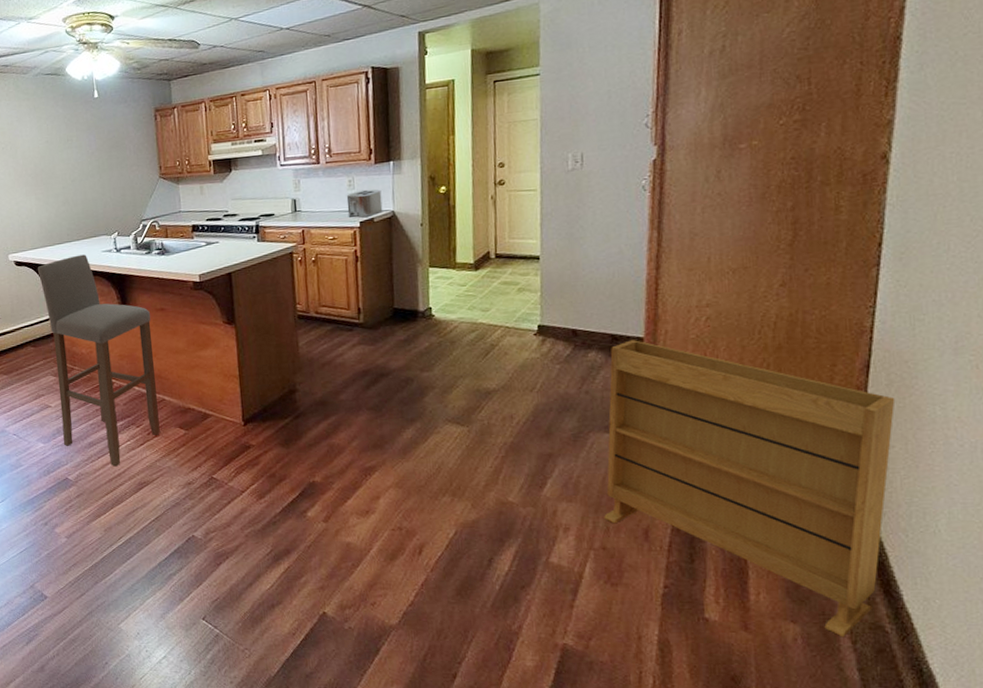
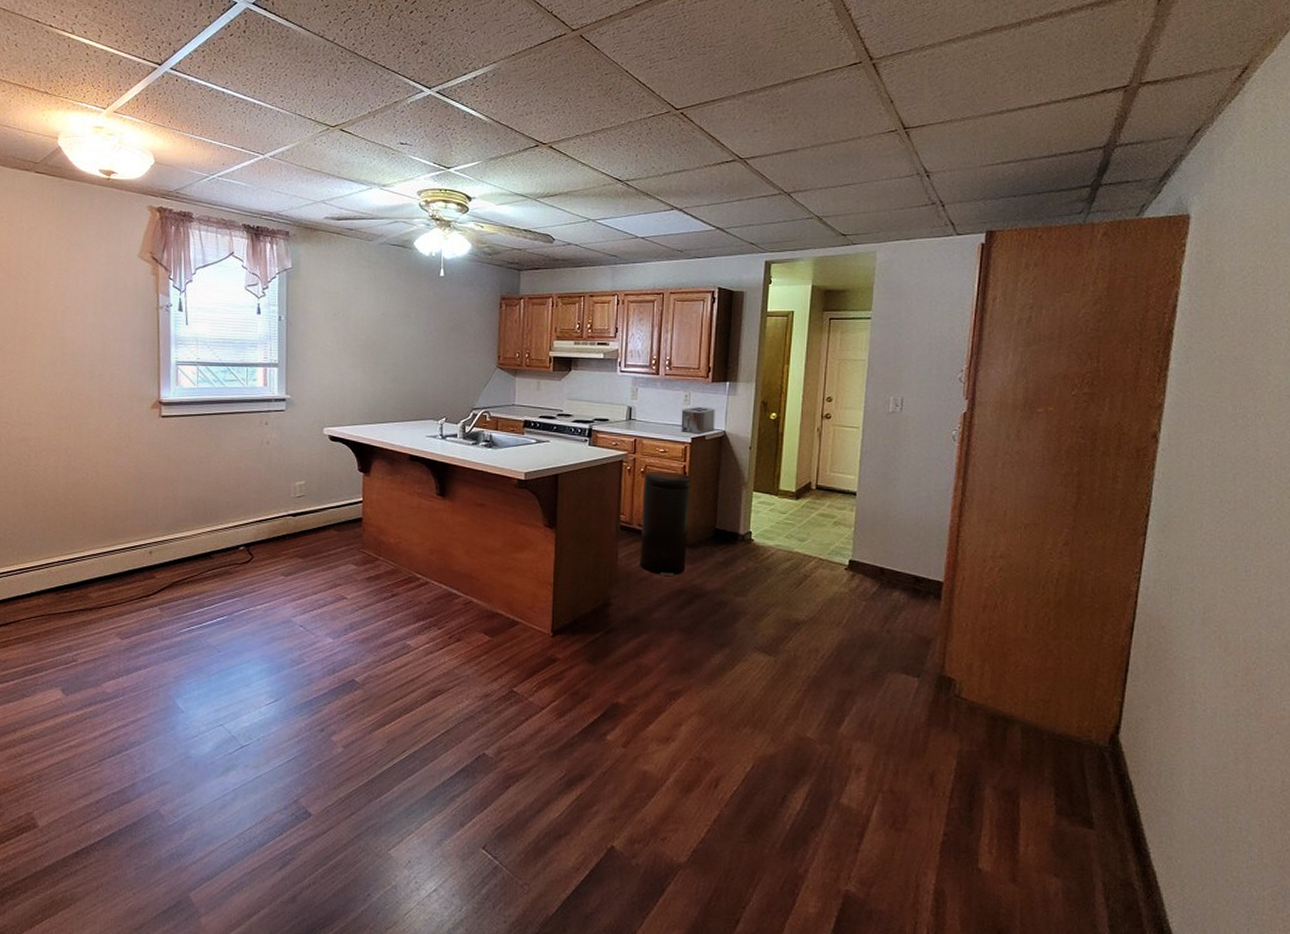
bar stool: present [37,254,160,467] -> none [353,437,469,671]
pedal bin: none [316,257,368,359] -> present [639,471,692,576]
shoe rack: present [604,340,896,638] -> none [894,583,1153,893]

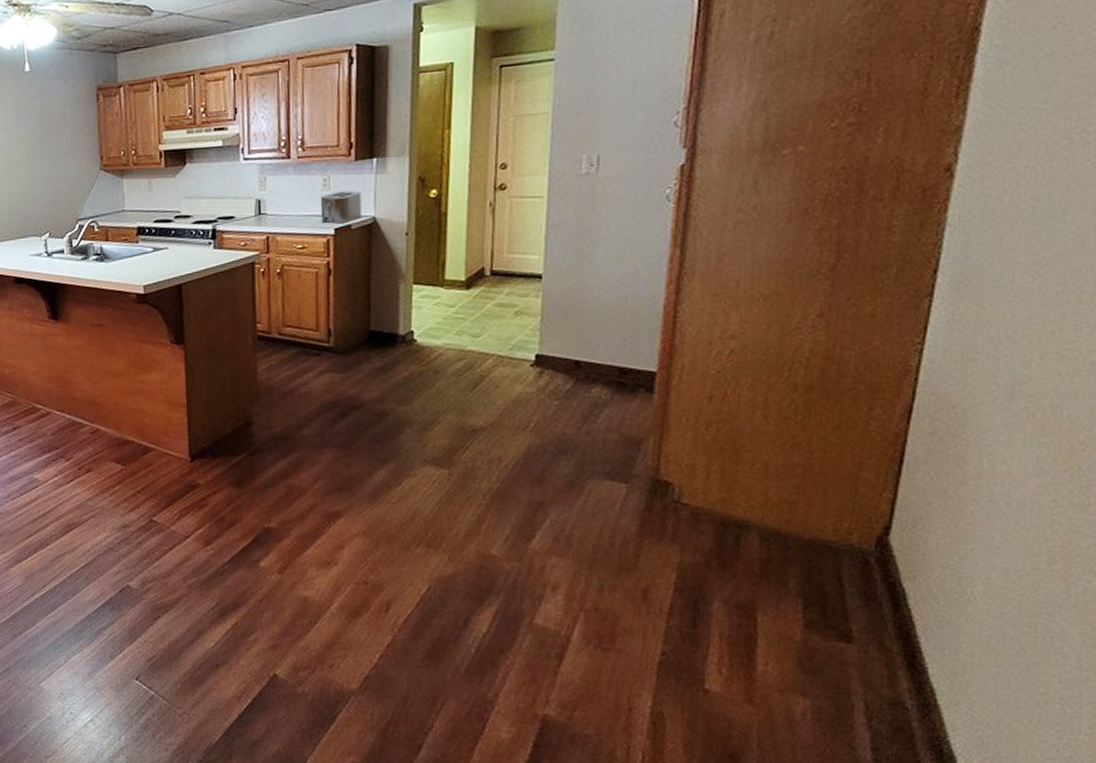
pedal bin: present [639,471,692,576] -> none [281,269,338,388]

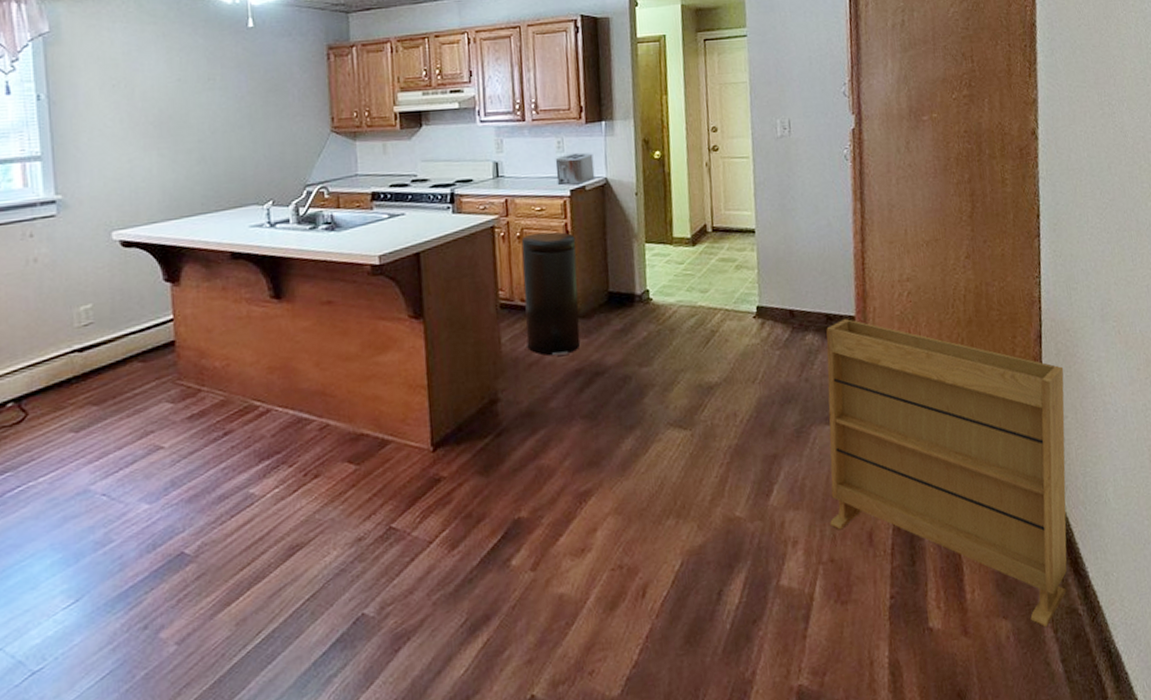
pedal bin: none [281,269,338,388] -> present [521,231,581,356]
shoe rack: none [598,374,938,713] -> present [826,319,1067,628]

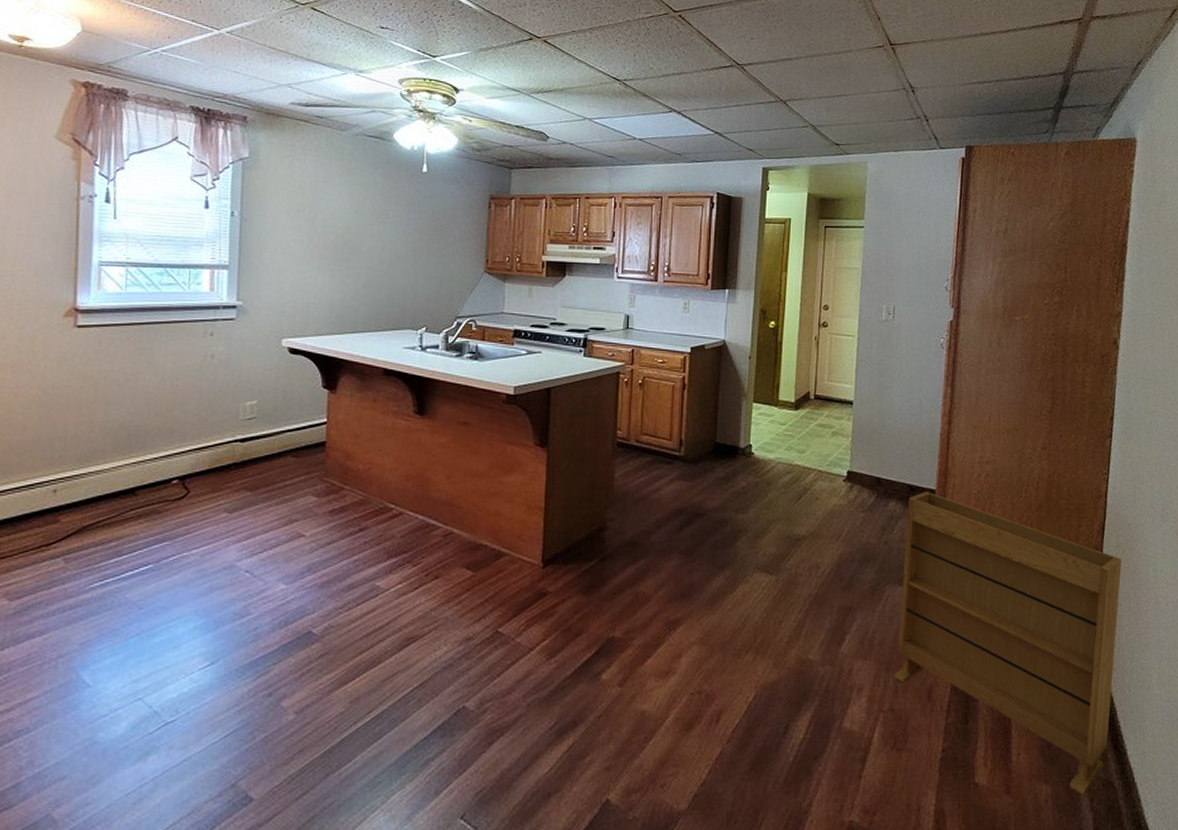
pedal bin: present [521,231,581,356] -> none [637,382,691,494]
toaster: present [555,152,595,186] -> none [680,314,715,345]

